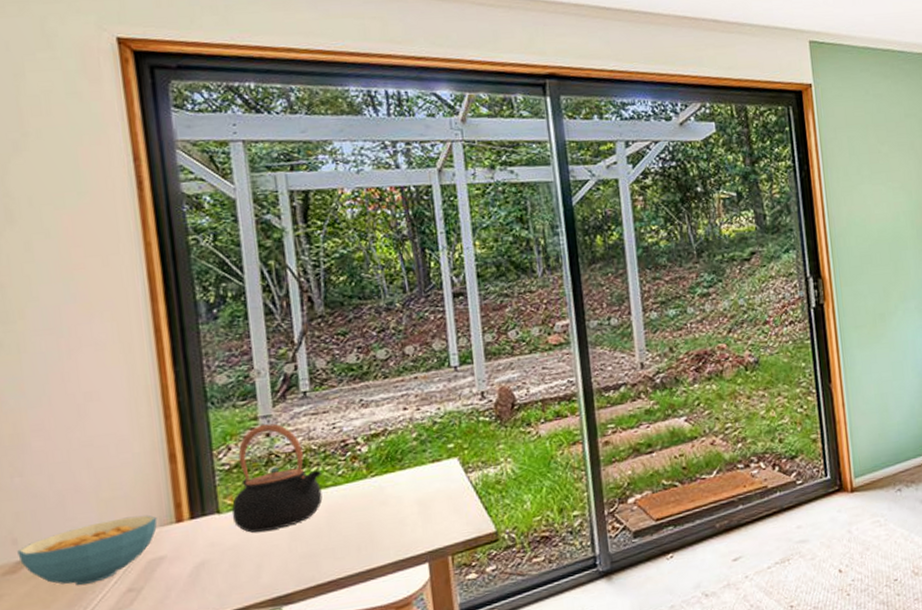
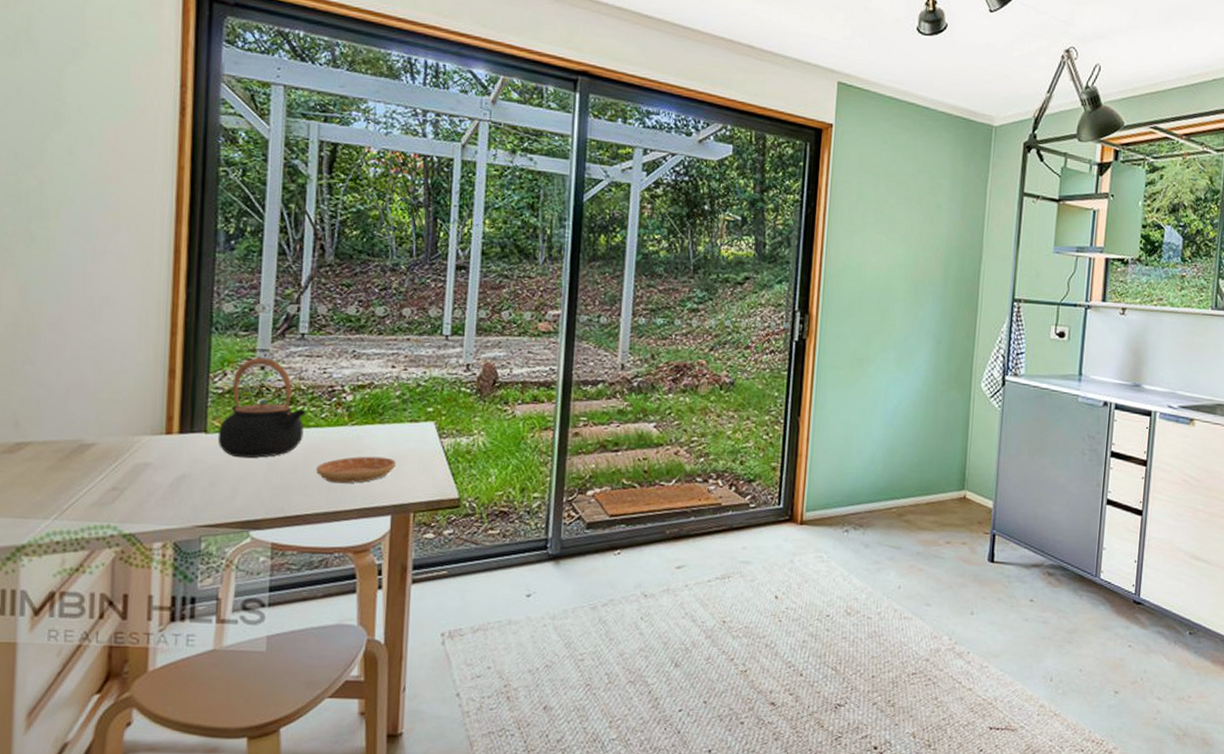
cereal bowl: present [17,515,158,585] -> none [18,420,149,476]
saucer: none [342,503,425,541] -> present [316,456,397,484]

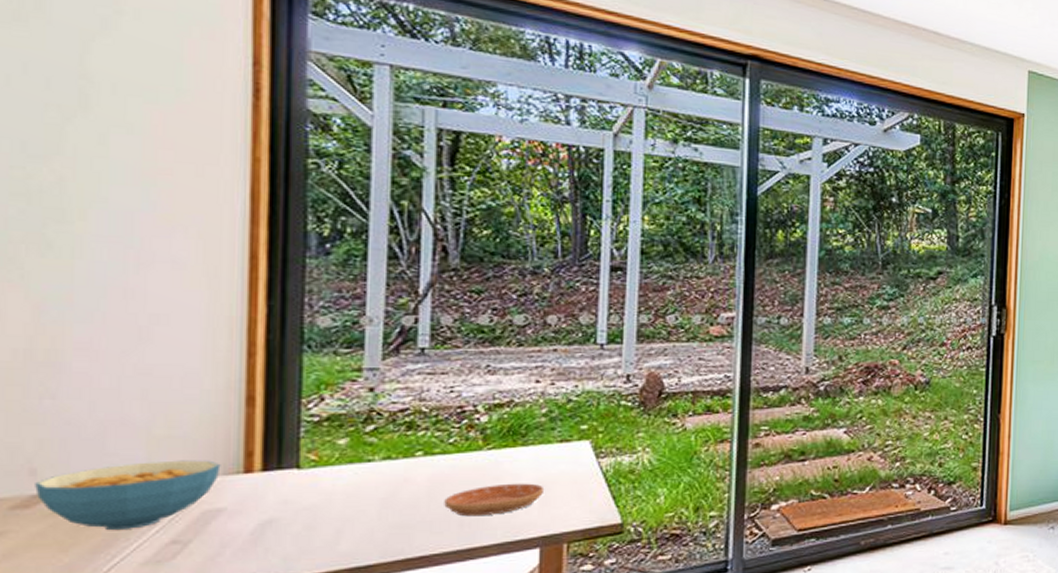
cereal bowl: none [18,420,149,476] -> present [35,460,221,531]
teapot: present [217,357,307,458] -> none [314,378,431,495]

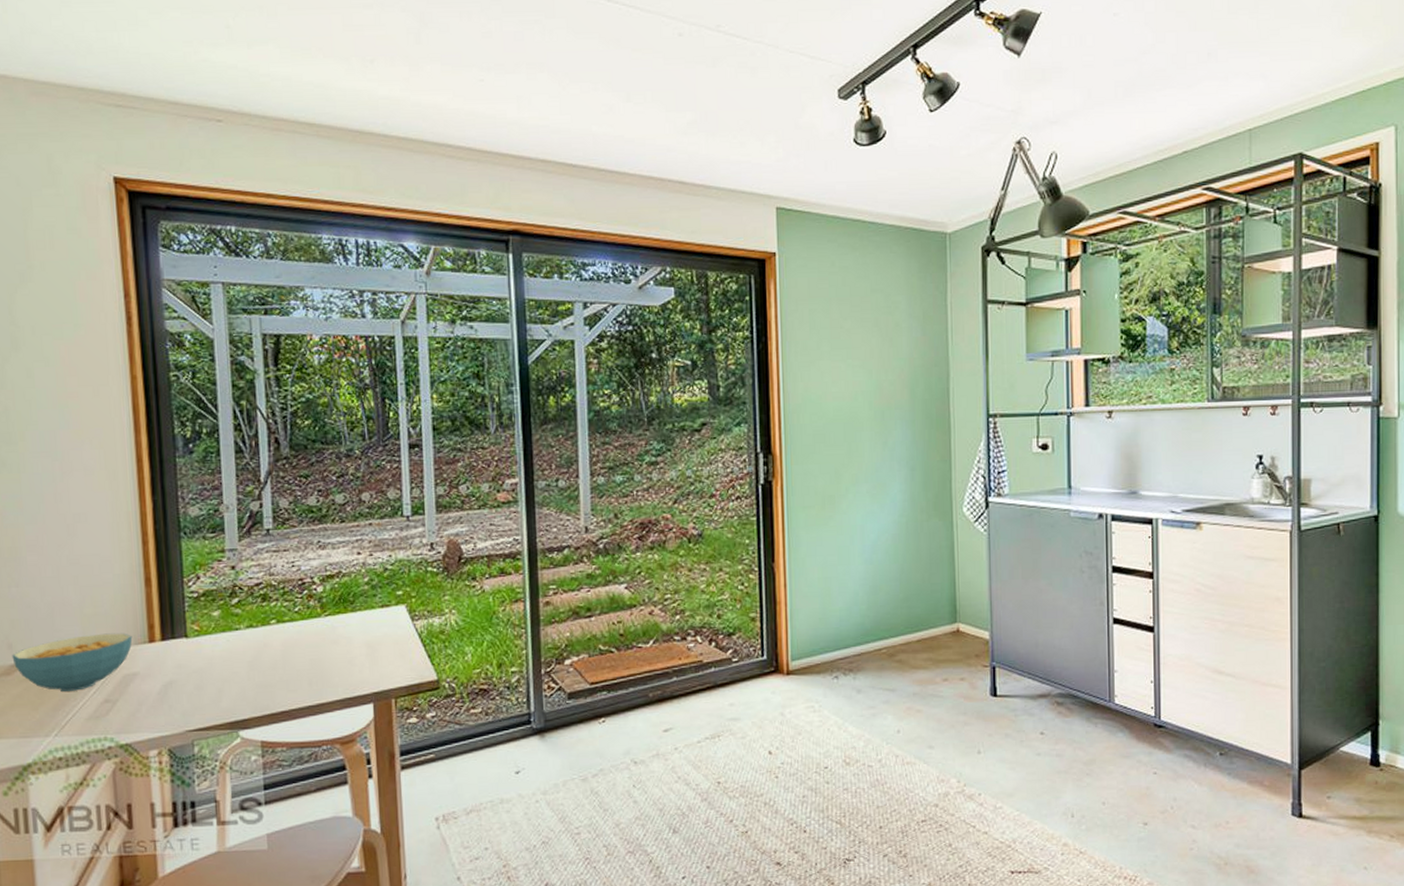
saucer: present [444,483,545,517] -> none [296,645,373,676]

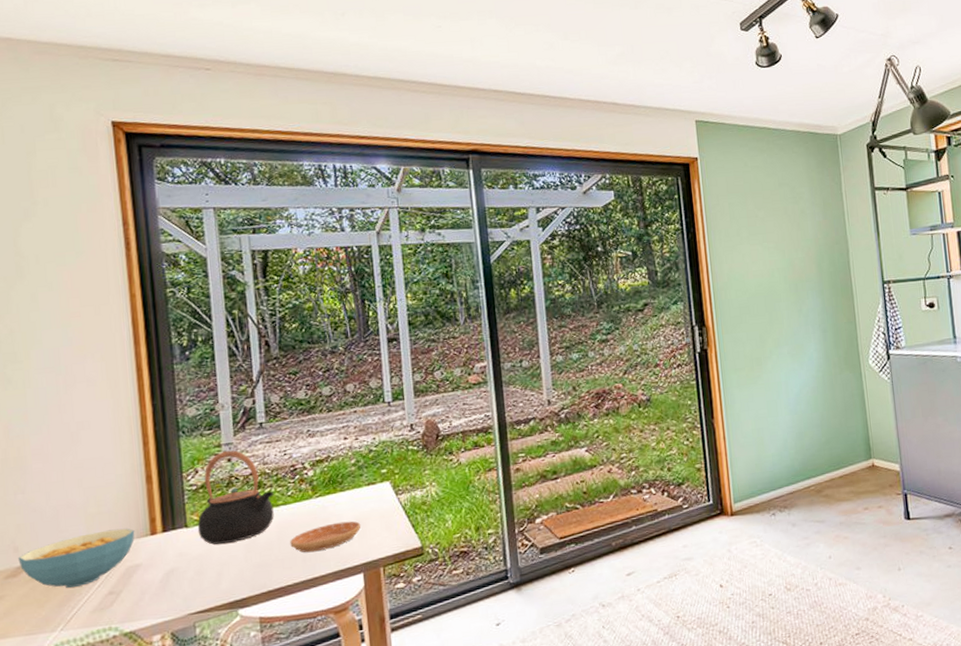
teapot: none [198,557,281,659] -> present [197,450,275,545]
saucer: none [296,645,373,676] -> present [290,521,361,553]

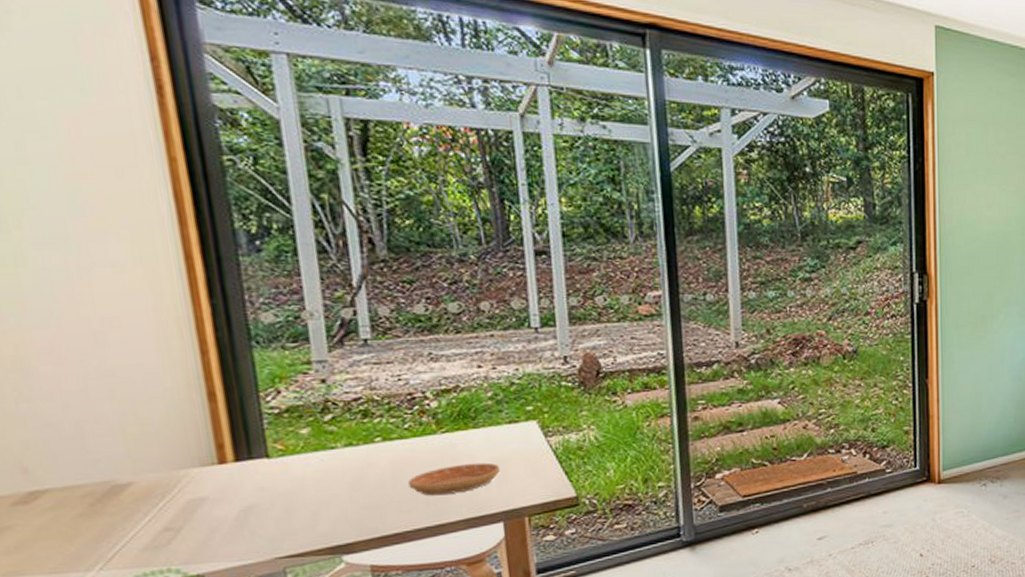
cereal bowl: present [18,528,135,588] -> none [29,453,197,521]
teapot: present [197,450,275,545] -> none [283,370,387,481]

